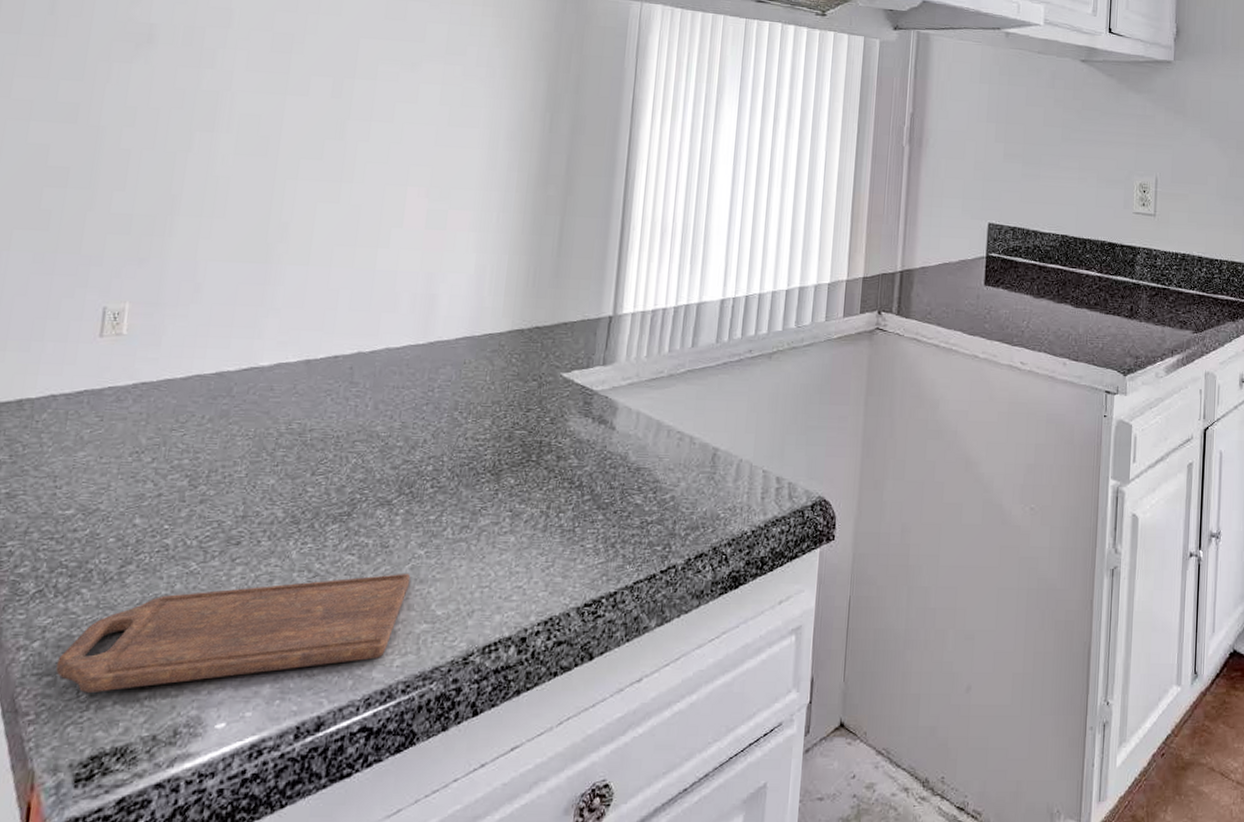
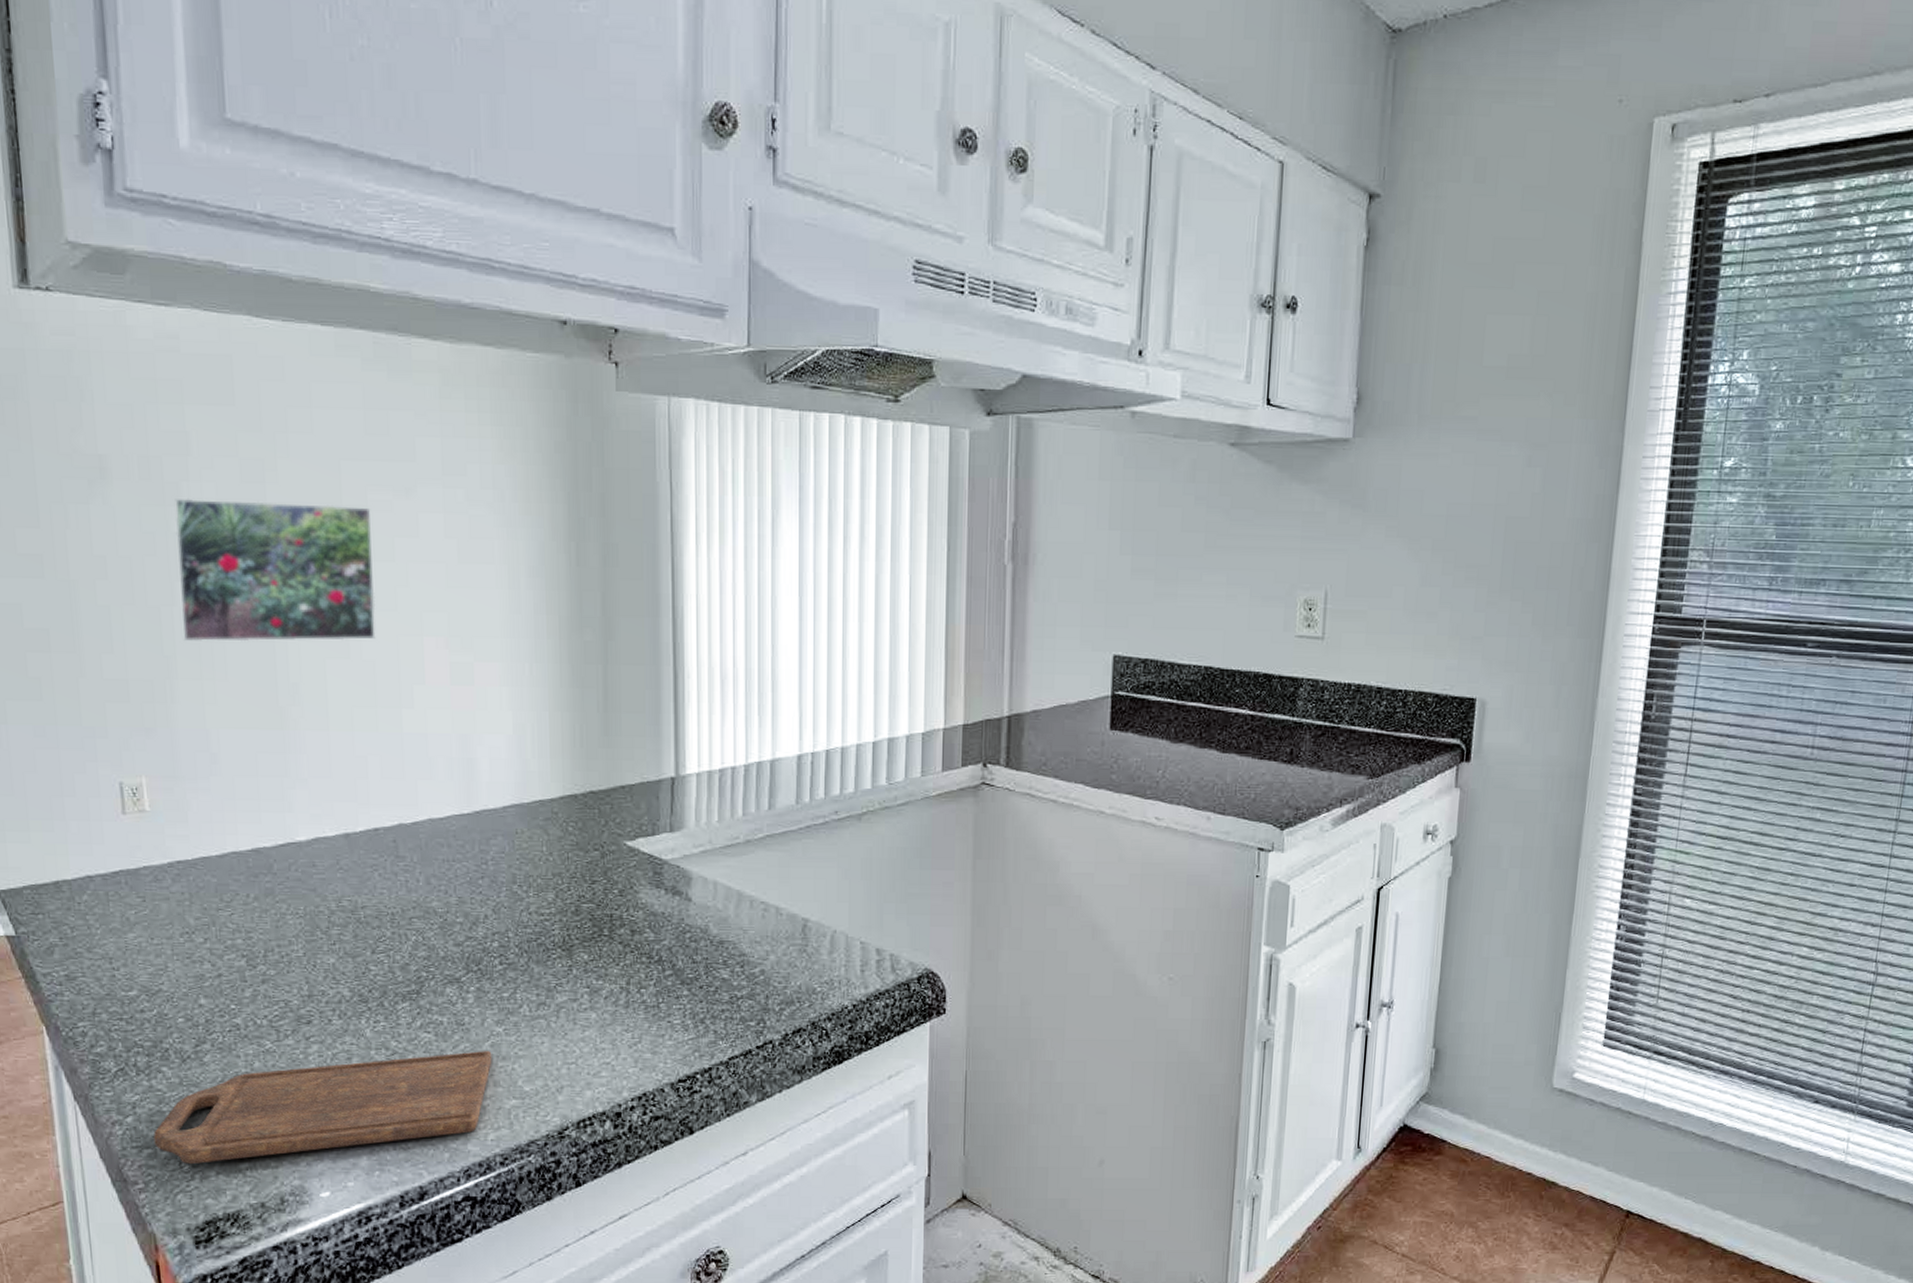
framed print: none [191,62,380,188] -> present [175,498,376,642]

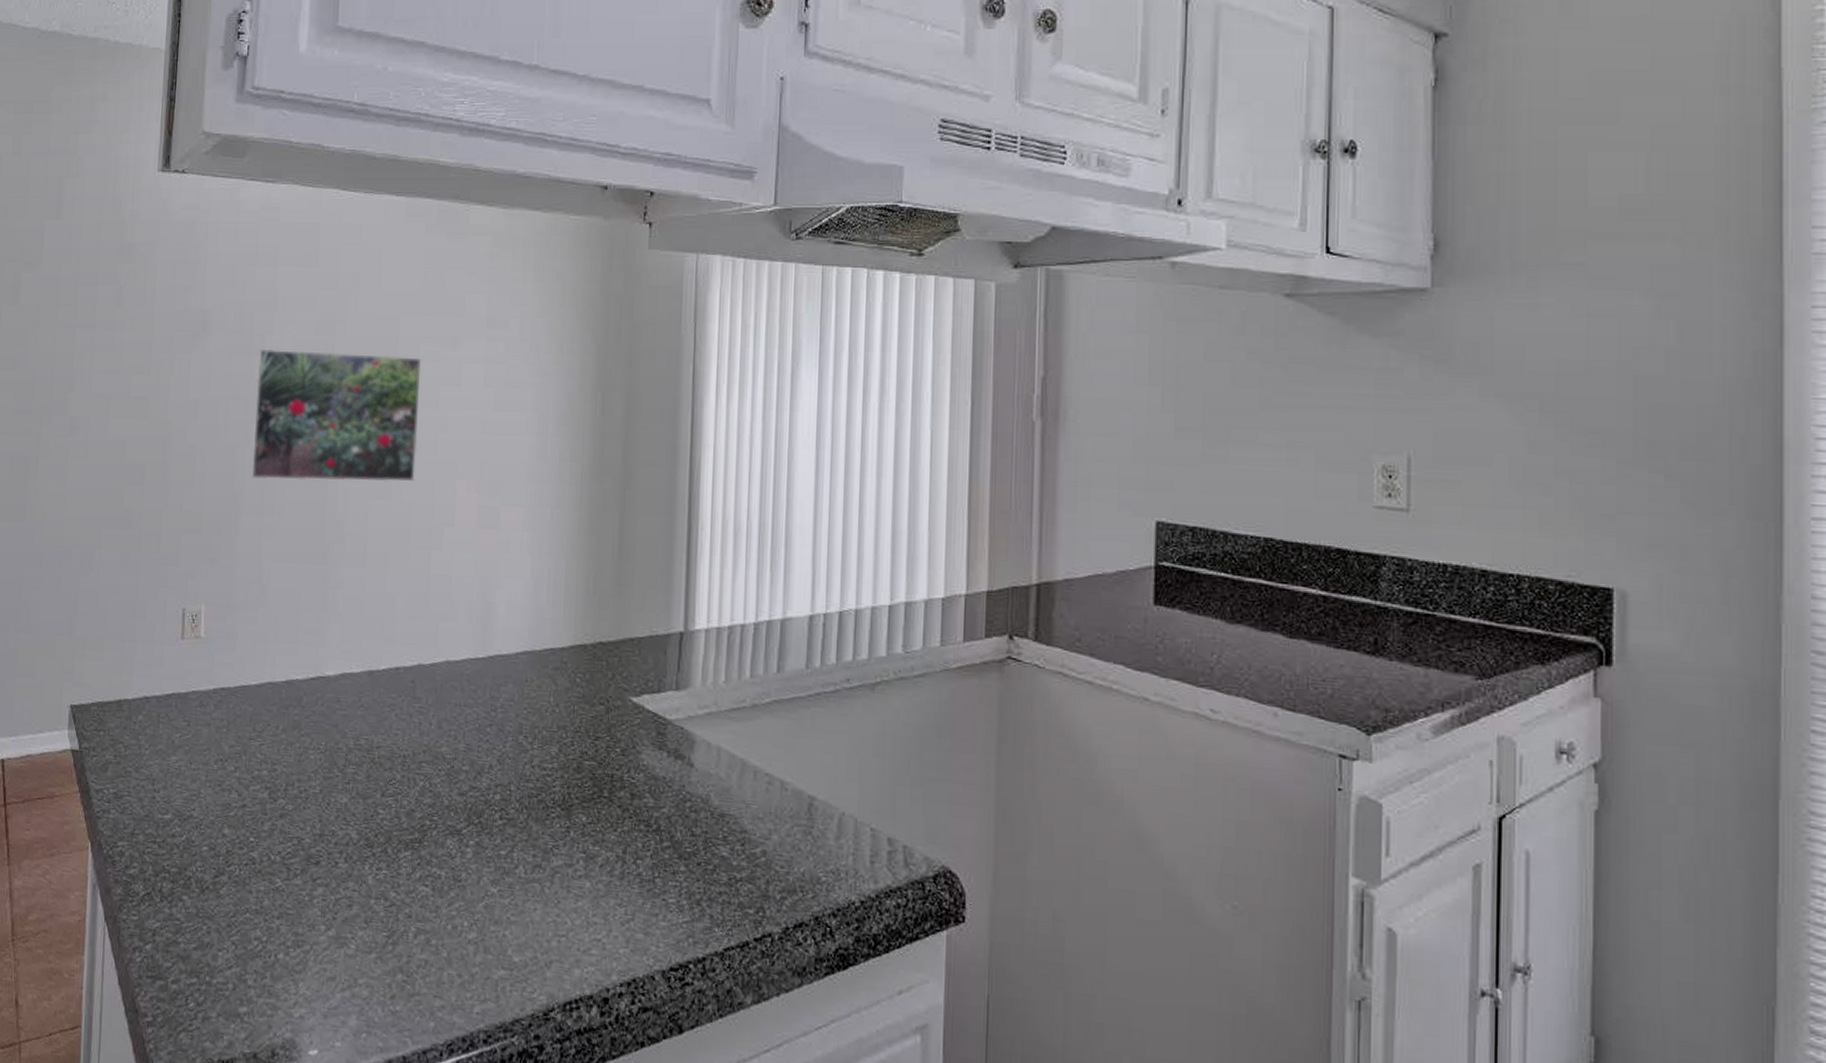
cutting board: present [153,1051,492,1165] -> none [167,910,485,1003]

